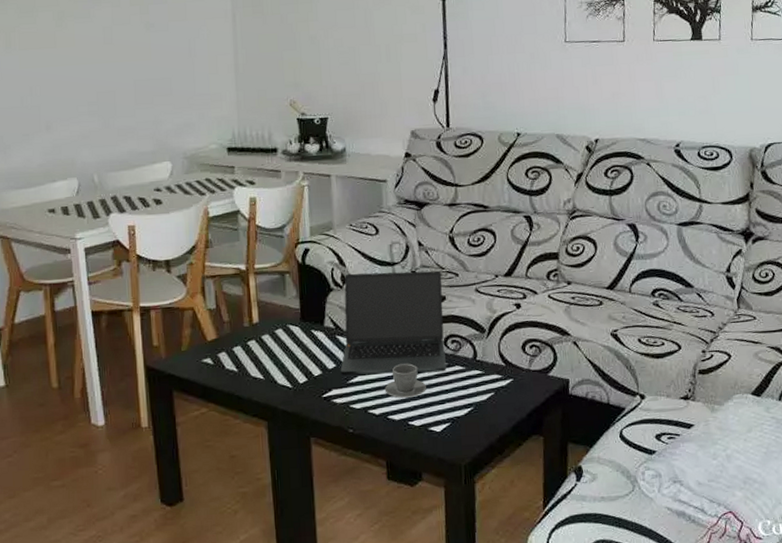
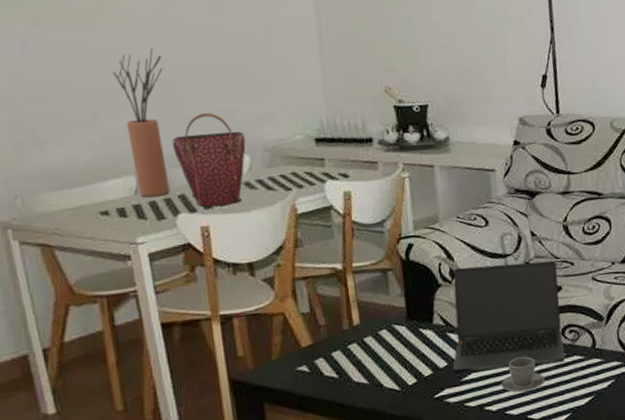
vase: none [64,65,105,199] -> present [112,48,170,199]
handbag: none [109,123,169,208] -> present [172,113,246,207]

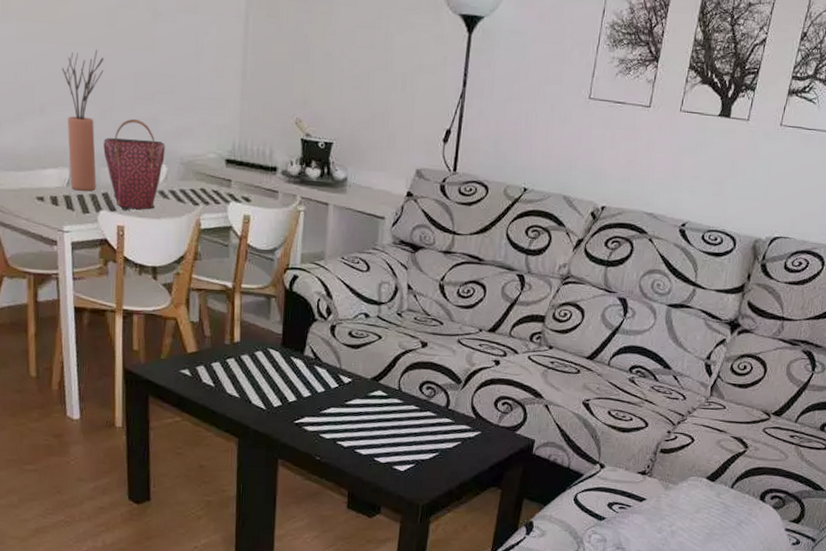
laptop: present [452,260,565,373] -> none [314,306,427,415]
teacup: present [501,356,545,393] -> none [355,402,396,435]

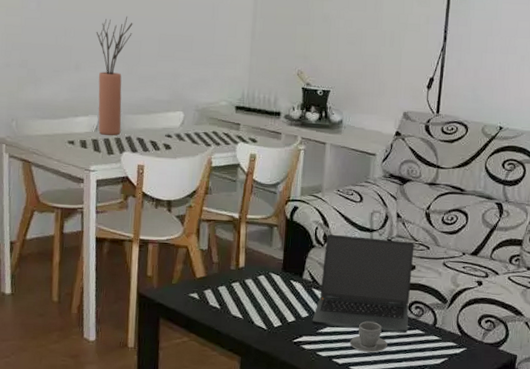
handbag: present [103,119,165,210] -> none [129,73,183,151]
laptop: none [314,306,427,415] -> present [312,234,415,333]
teacup: none [355,402,396,435] -> present [349,321,387,353]

